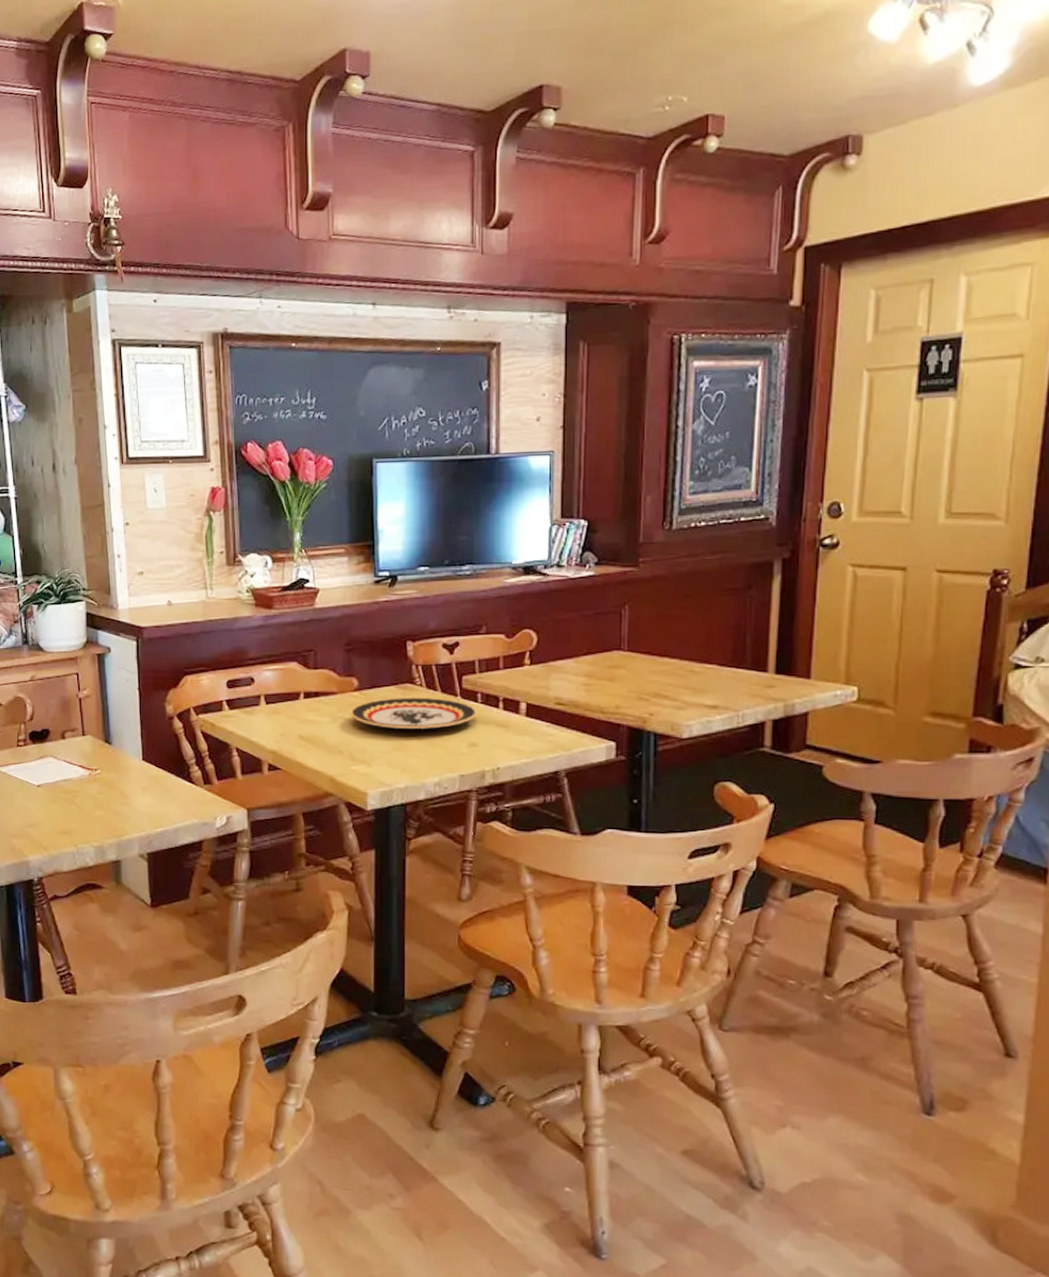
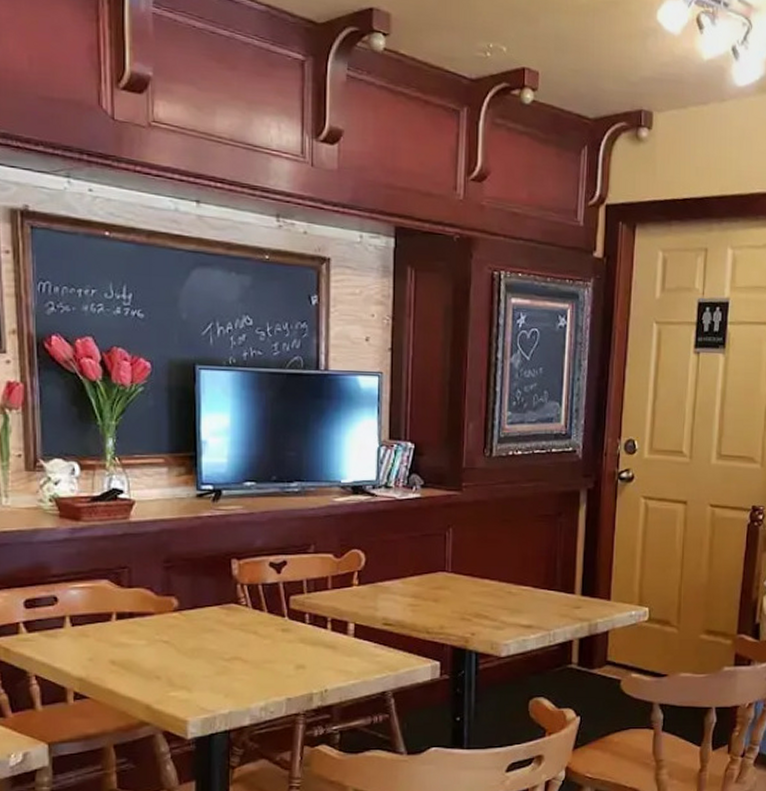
plate: present [350,698,477,729] -> none [169,619,305,651]

